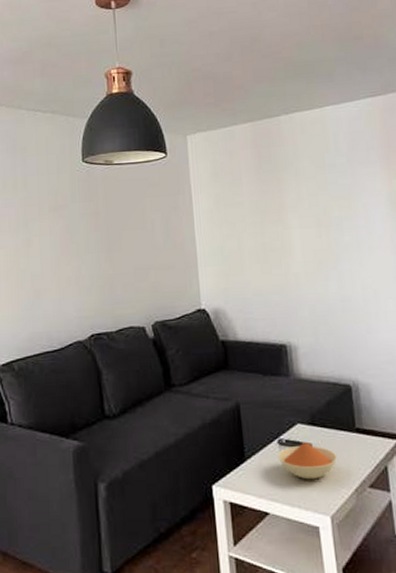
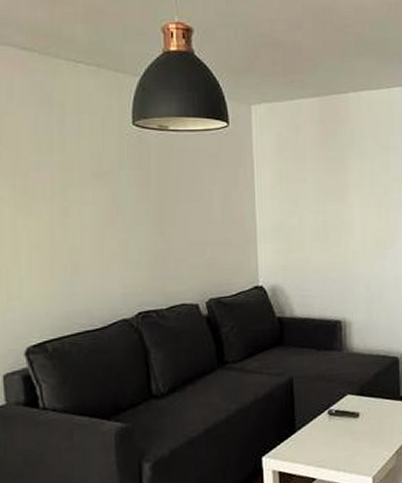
bowl: present [278,443,338,480] -> none [327,412,382,446]

